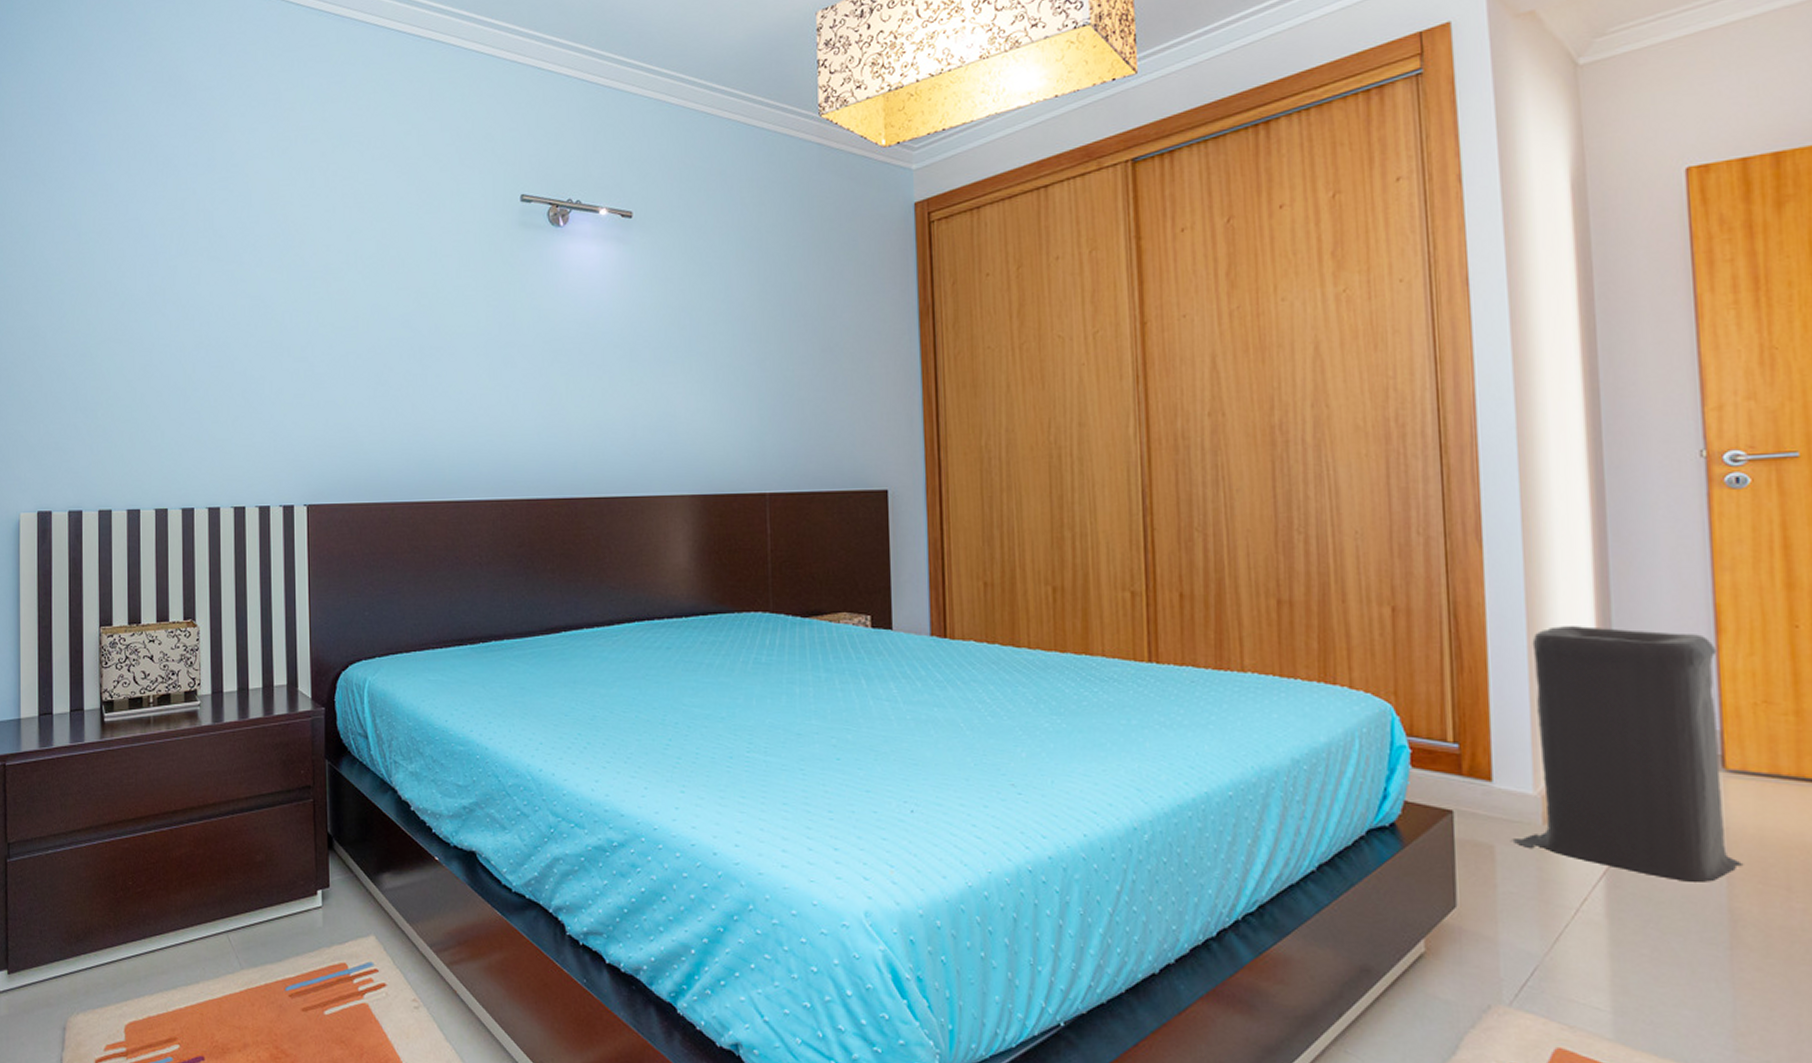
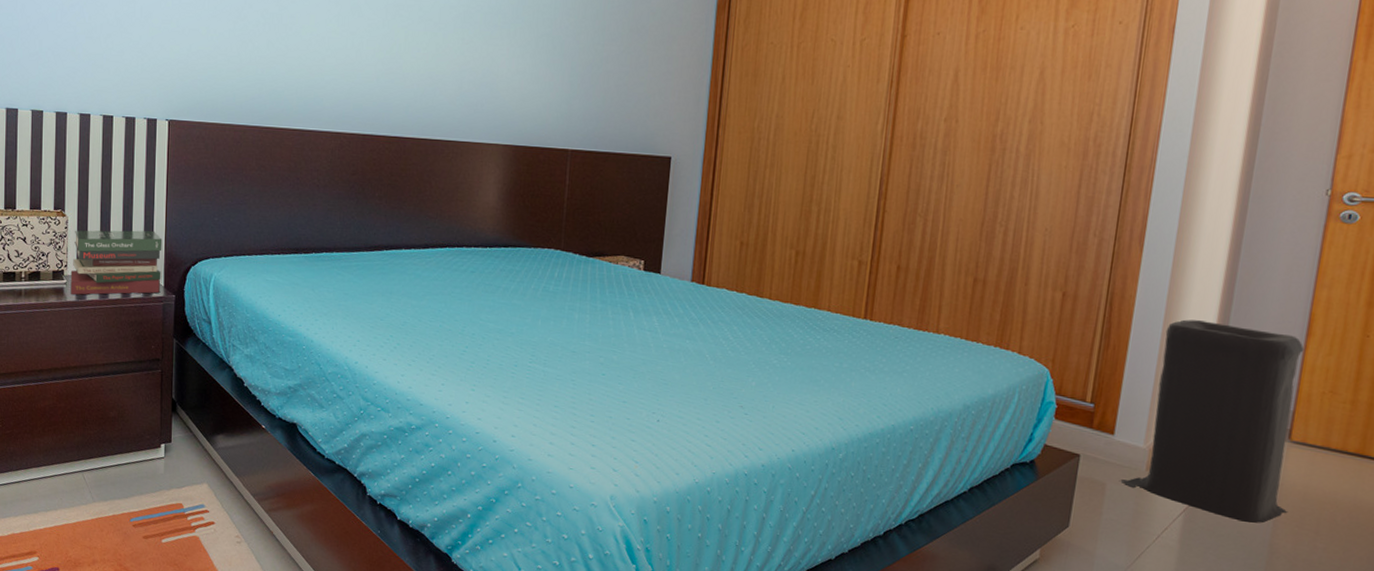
books: none [205,634,308,718] -> present [70,230,162,295]

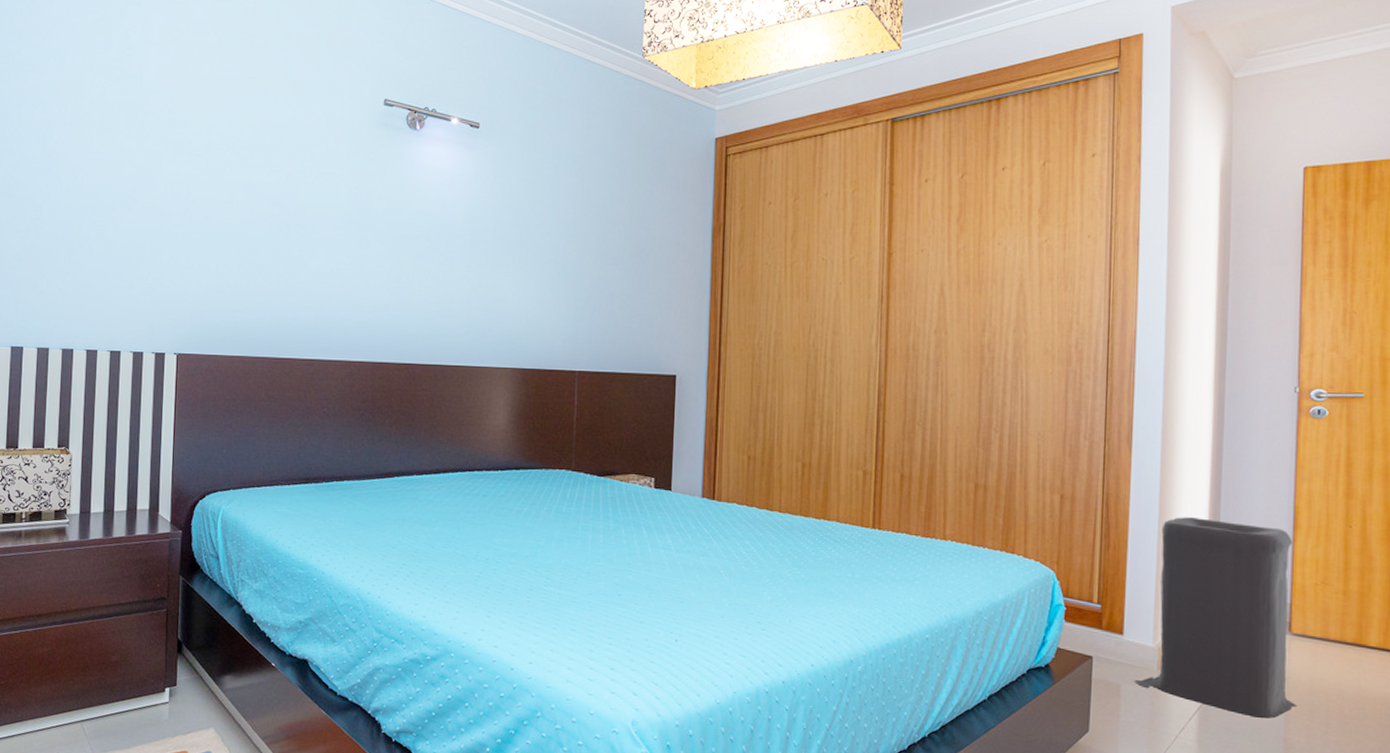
books: present [70,230,162,295] -> none [72,465,169,535]

